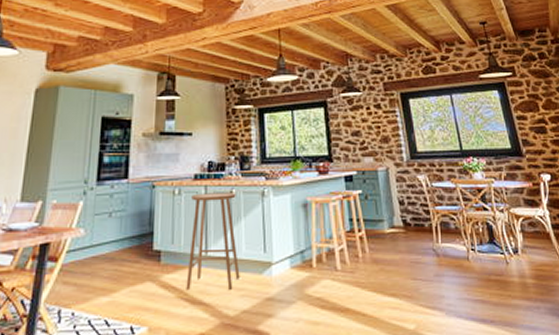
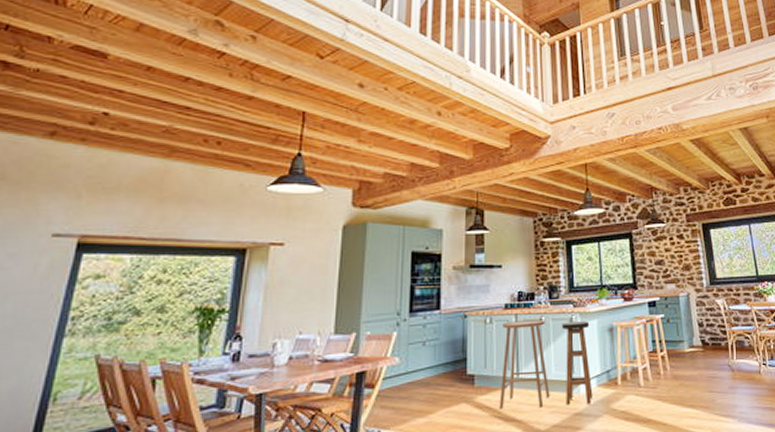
bar stool: none [253,196,286,289] -> present [561,321,593,405]

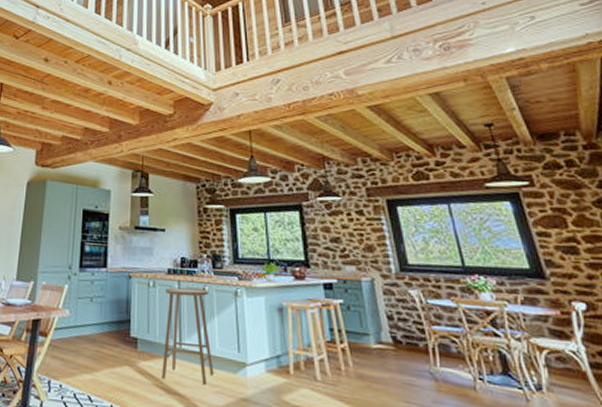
bar stool: present [561,321,593,405] -> none [225,295,261,391]

